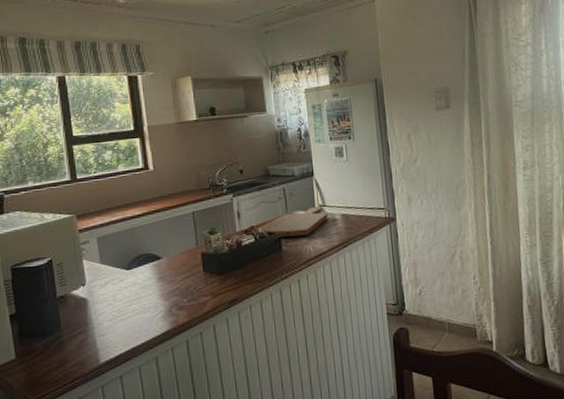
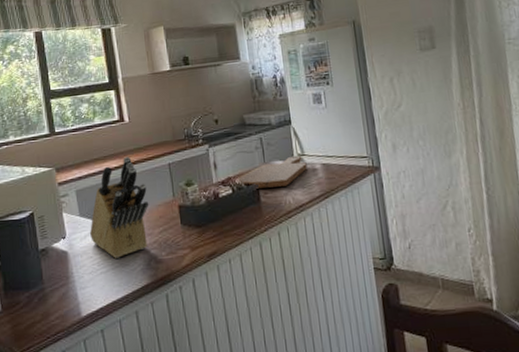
knife block: none [111,204,172,305] -> present [90,156,149,258]

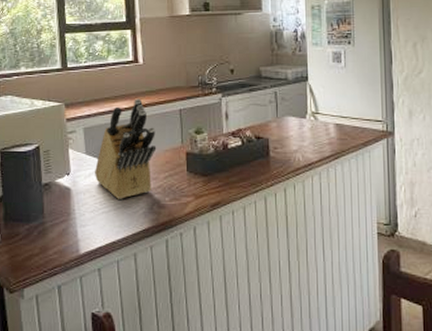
cutting board: present [236,156,307,189] -> none [247,114,320,143]

